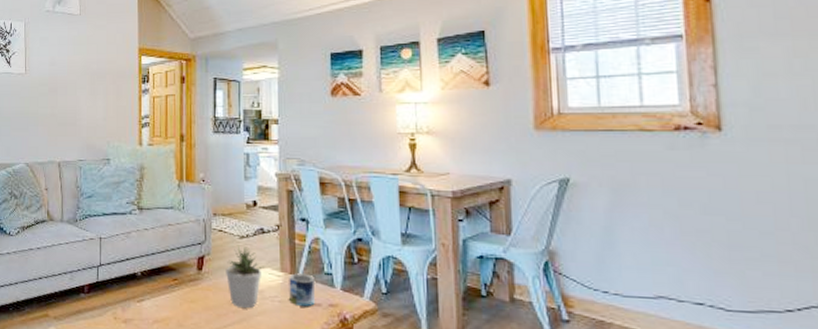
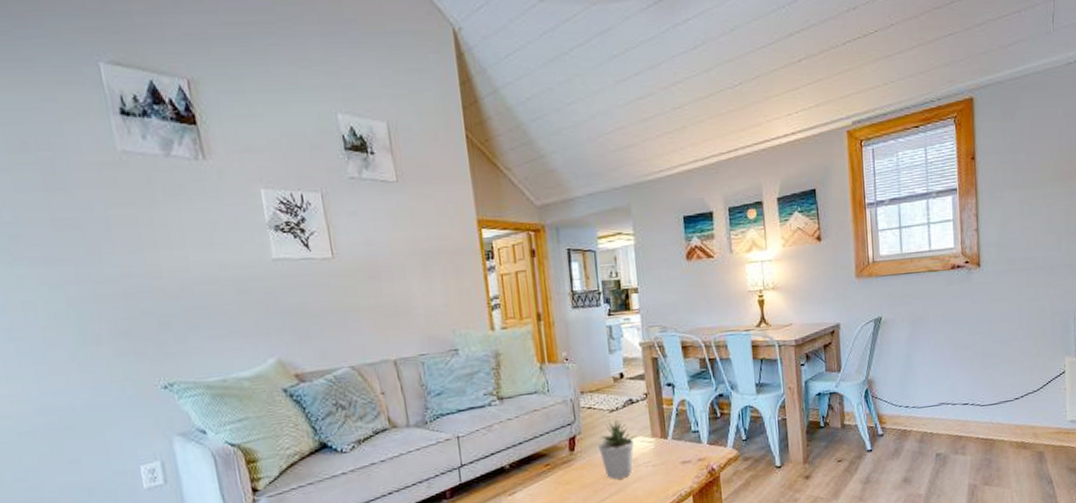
mug: present [289,273,316,307] -> none [660,435,685,467]

